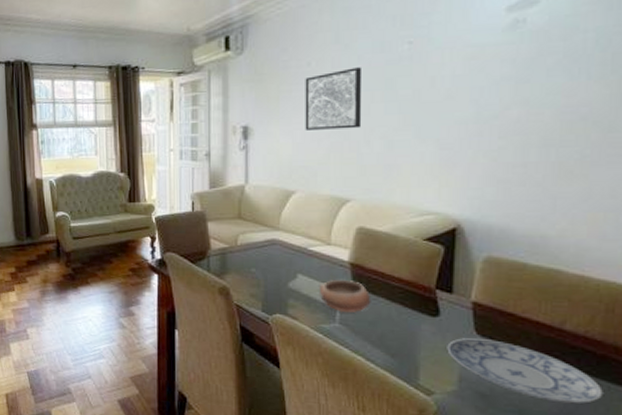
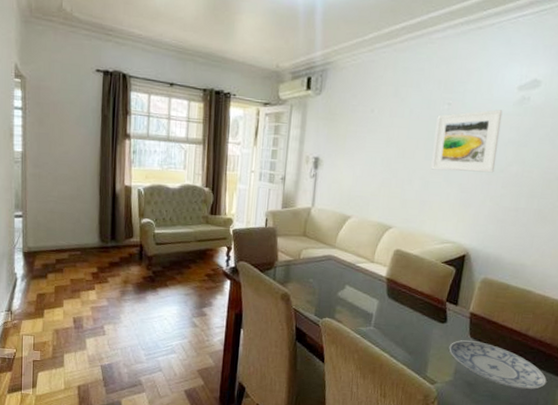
wall art: present [305,67,363,130] -> none [364,118,412,169]
bowl: present [318,279,371,313] -> none [360,291,400,319]
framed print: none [394,40,488,126] -> present [431,109,503,173]

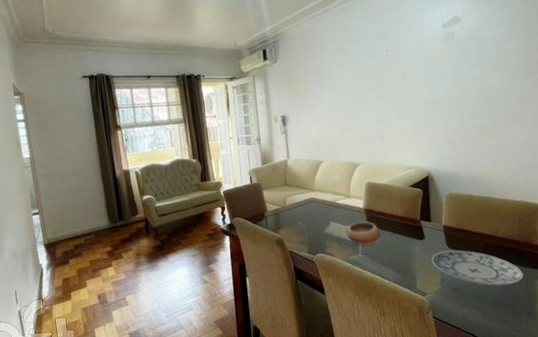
bowl: none [360,291,400,319] -> present [345,221,381,246]
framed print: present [431,109,503,173] -> none [379,47,438,109]

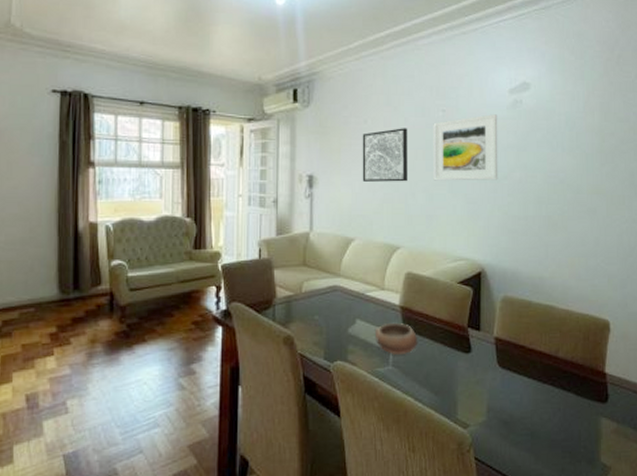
wall art: none [321,69,362,116] -> present [362,128,408,182]
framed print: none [379,47,438,109] -> present [433,114,498,181]
plate: present [431,250,524,286] -> none [477,370,587,421]

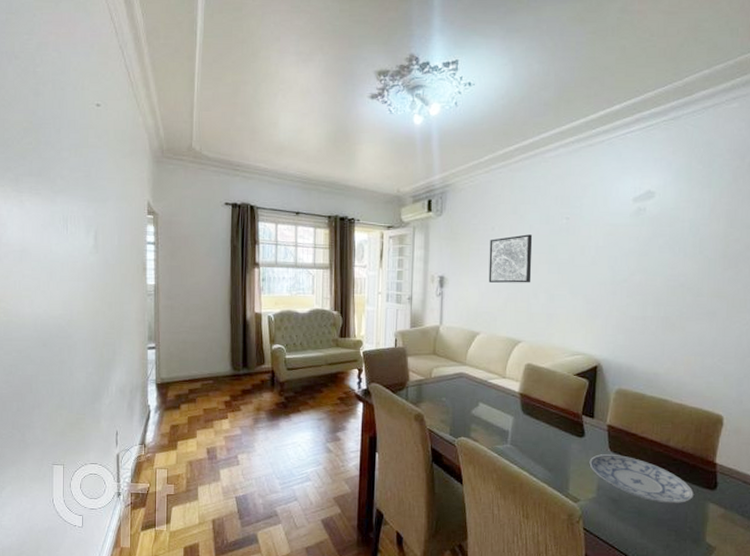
bowl: present [374,322,418,356] -> none [495,407,535,436]
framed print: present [433,114,498,181] -> none [555,221,621,283]
plate: none [477,370,587,421] -> present [589,454,695,503]

